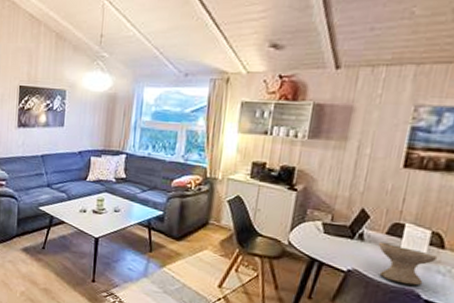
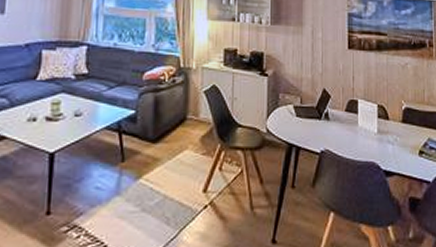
bowl: present [378,241,438,286] -> none [341,119,386,158]

